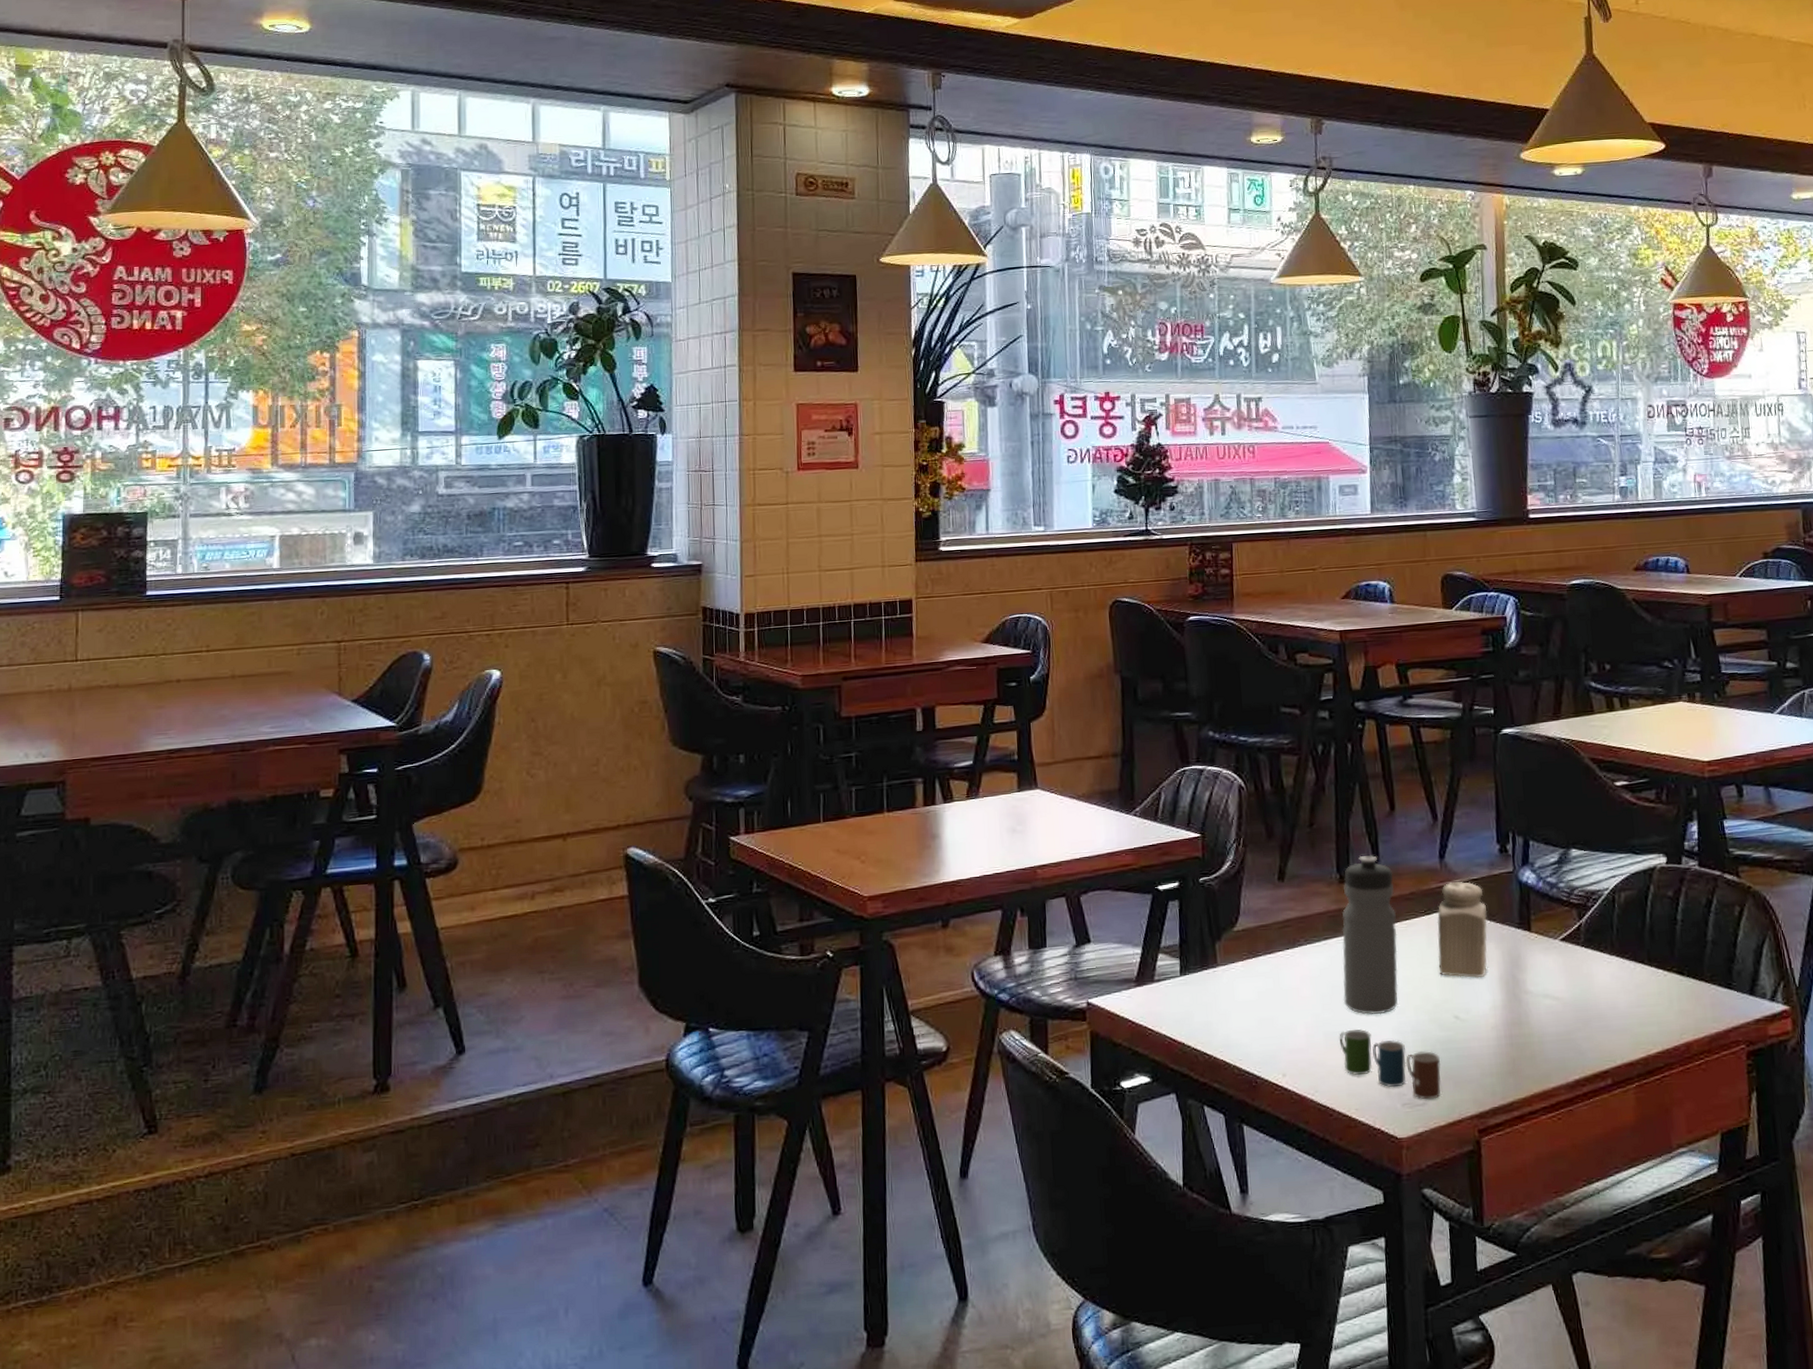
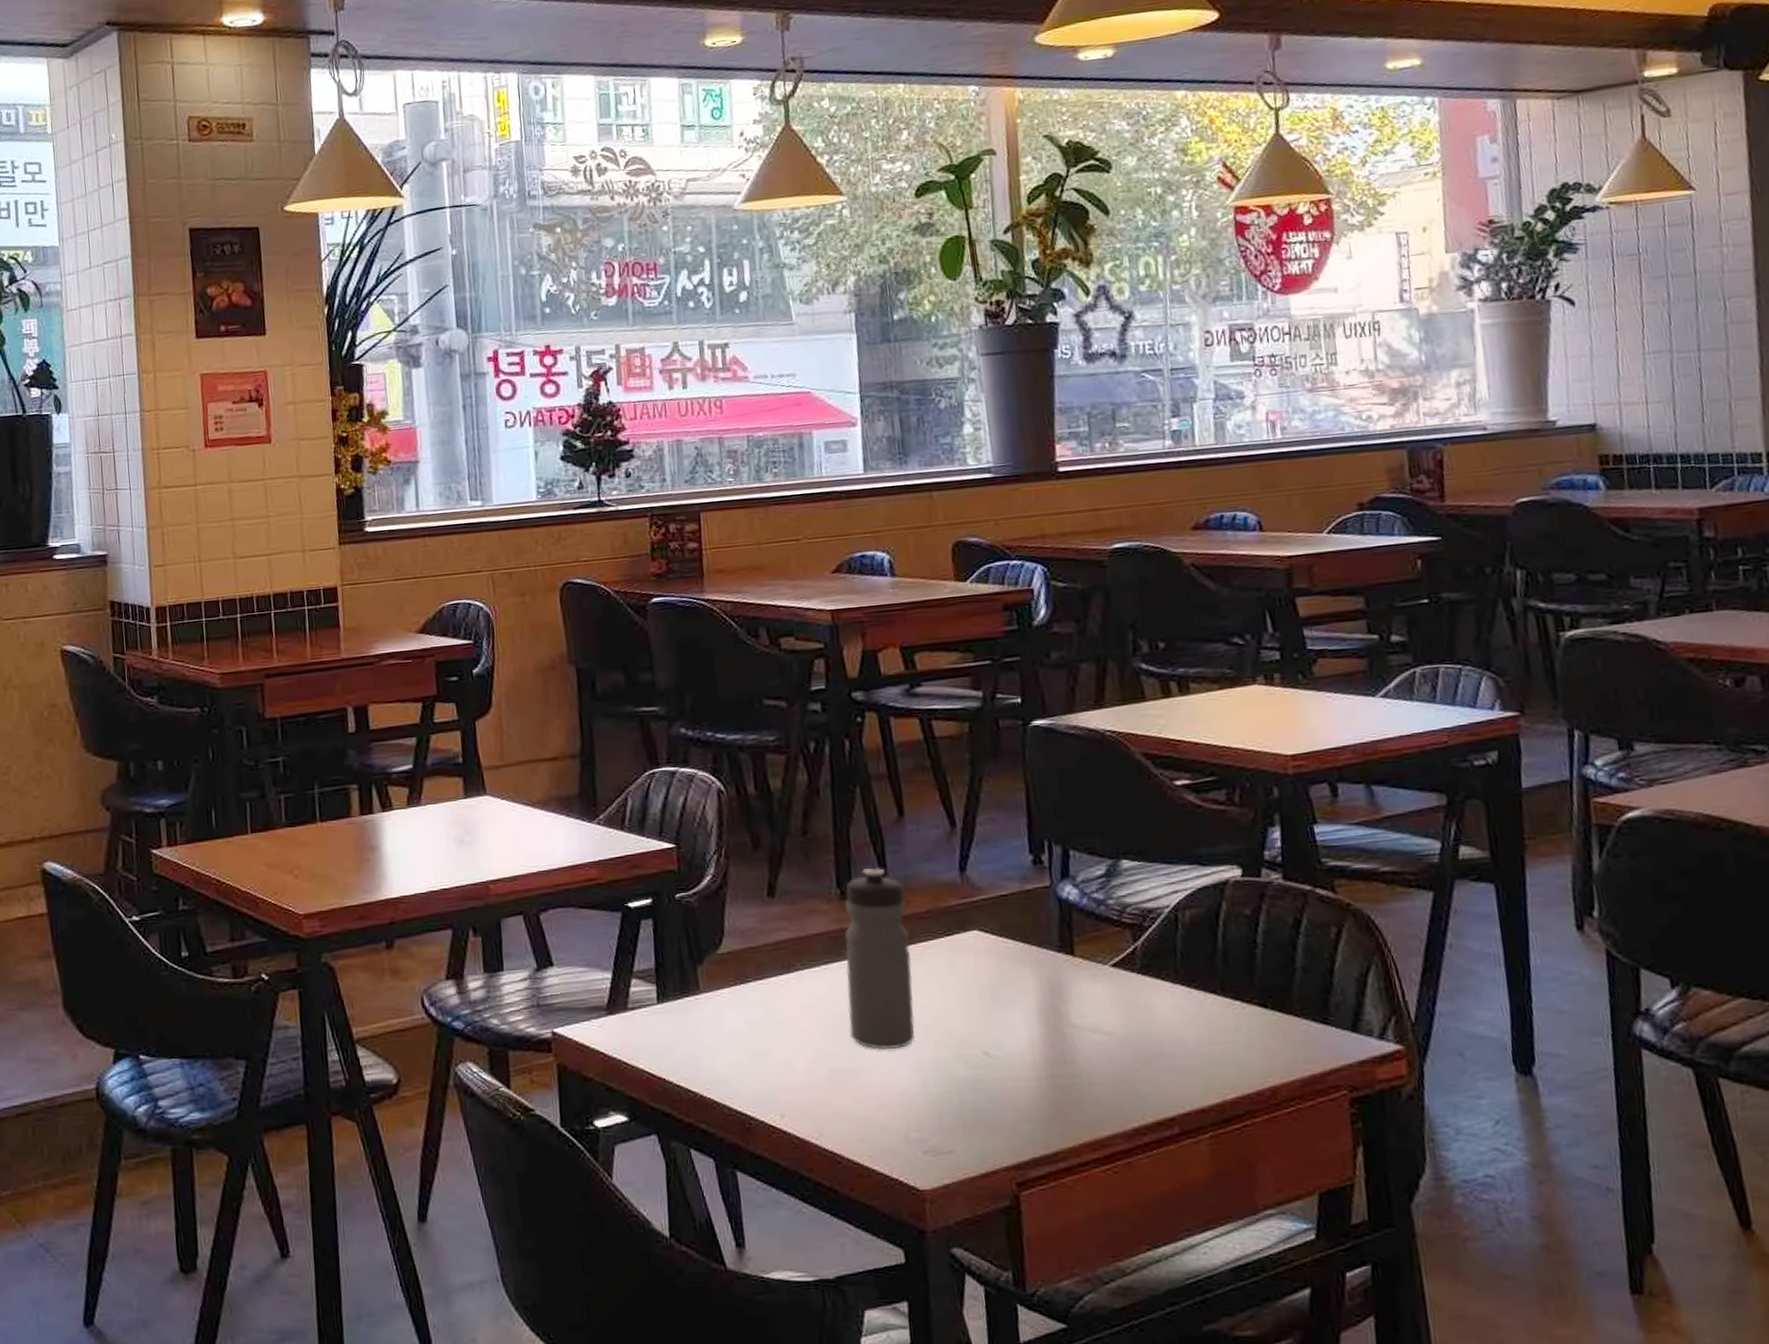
cup: present [1339,1029,1441,1100] -> none [846,1066,970,1147]
salt shaker: present [1437,882,1488,979] -> none [959,898,1022,1010]

